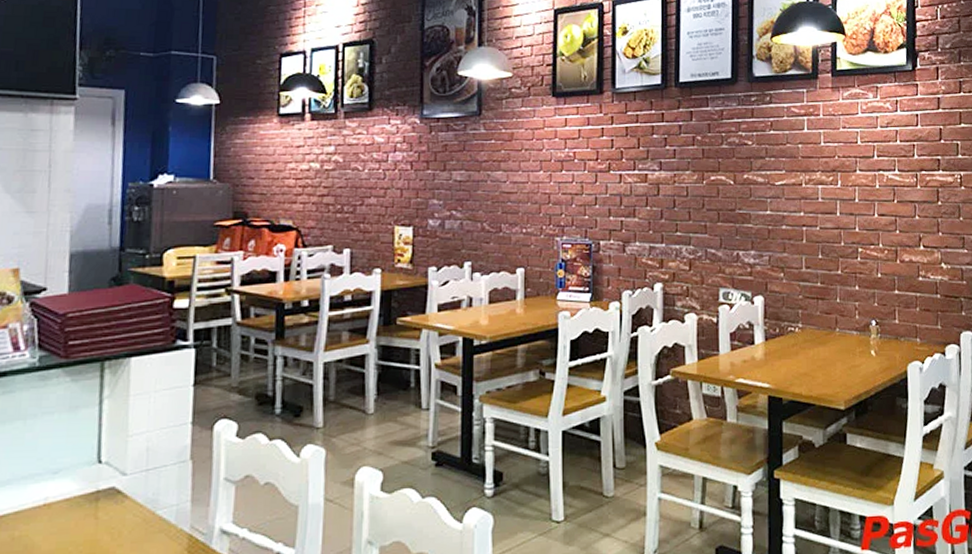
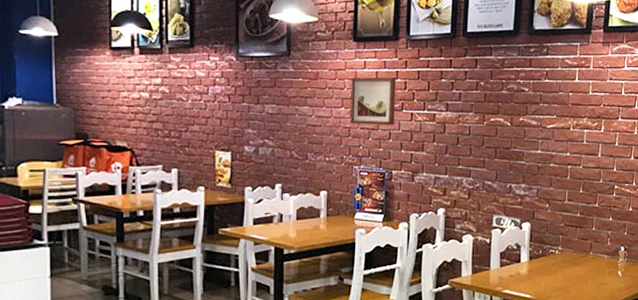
wall art: none [550,135,601,190] -> present [350,77,396,125]

